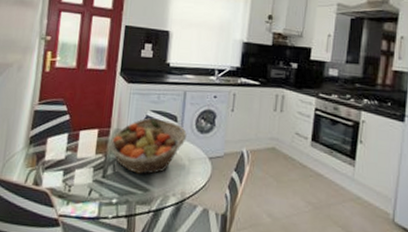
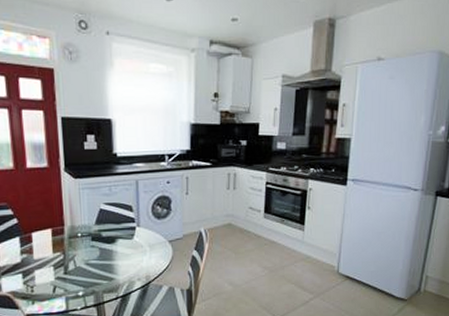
fruit basket: present [109,118,187,175] -> none [66,210,144,266]

